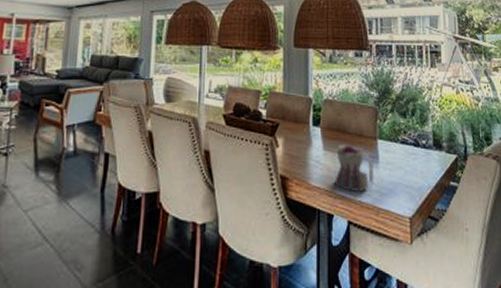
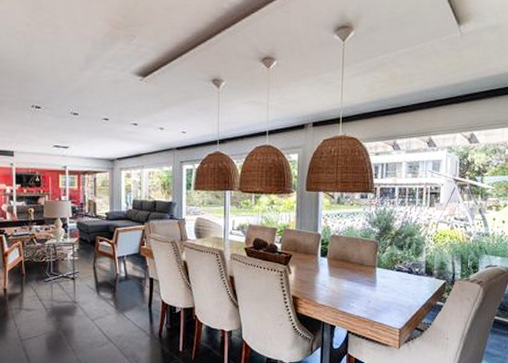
teapot: present [330,145,373,191] -> none [335,272,371,308]

